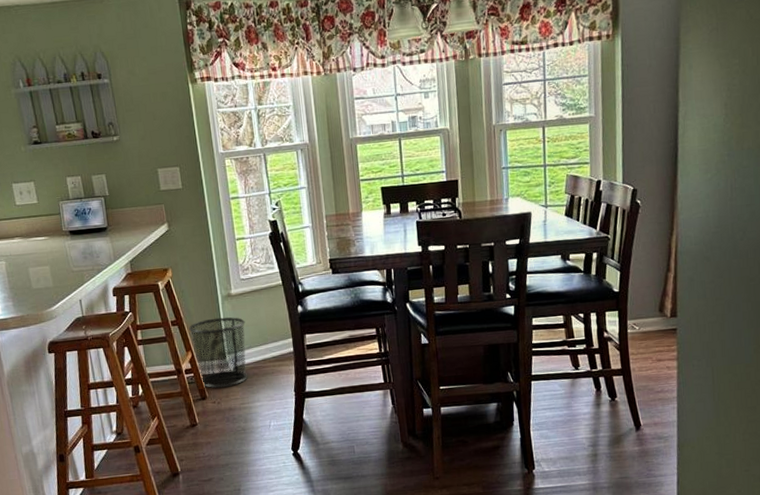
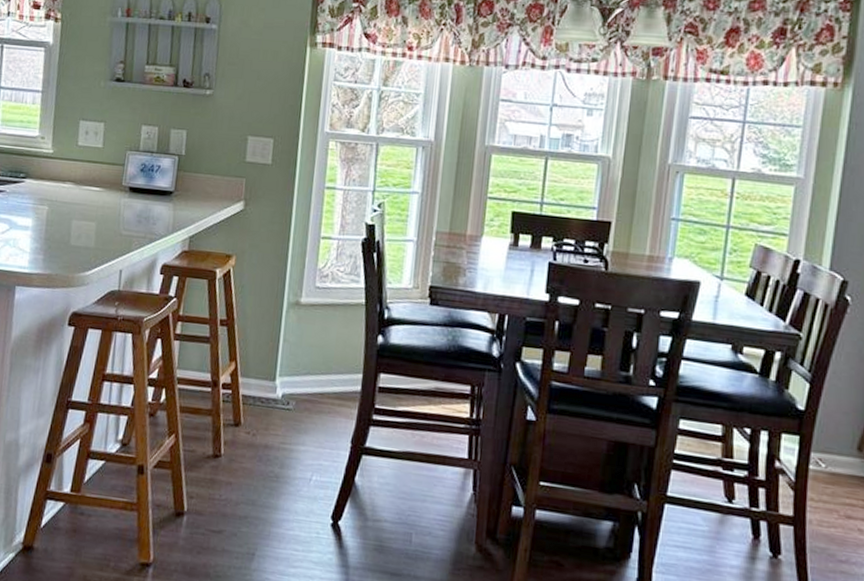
waste bin: present [189,317,247,389] -> none [239,327,310,418]

